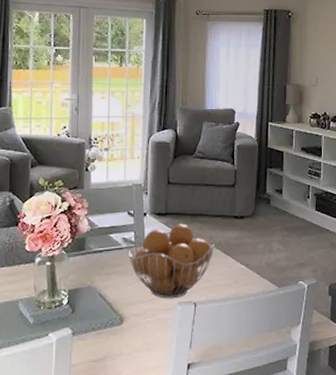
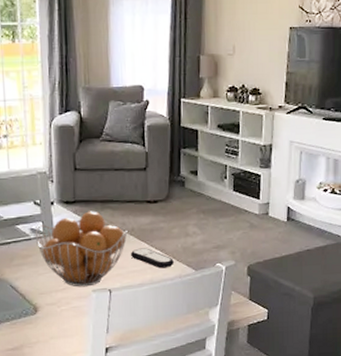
remote control: none [216,262,258,284] -> present [130,248,174,269]

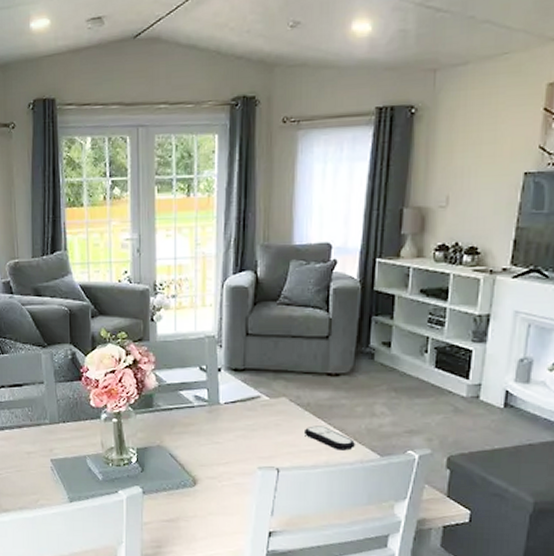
fruit basket: present [35,211,128,287] -> none [199,381,302,463]

